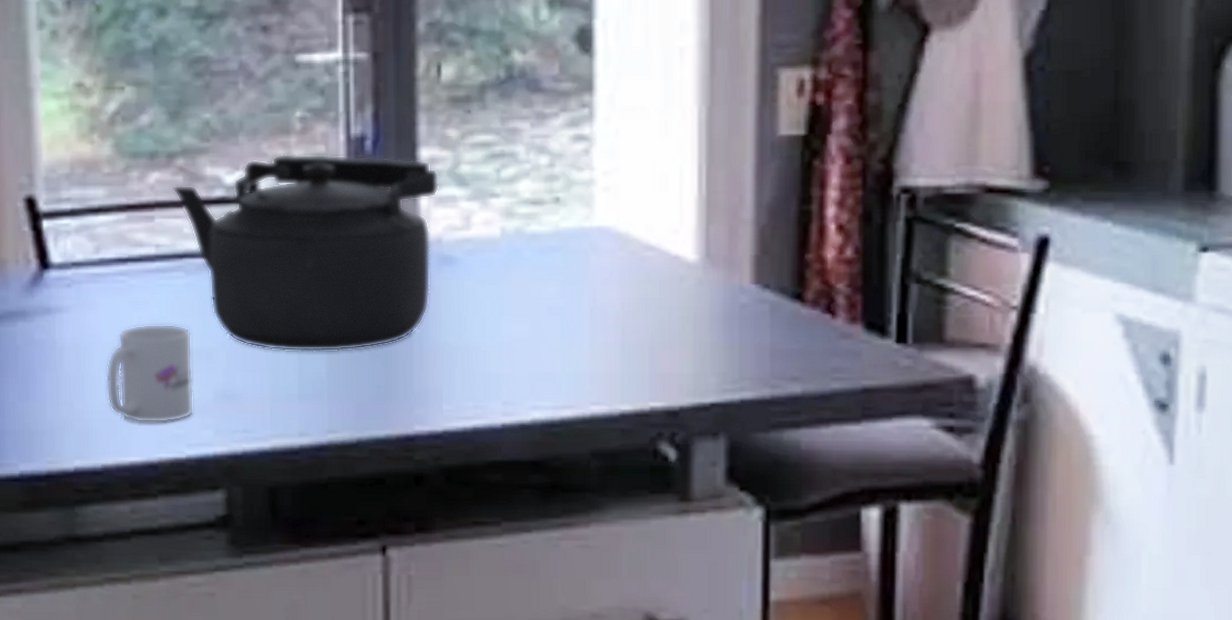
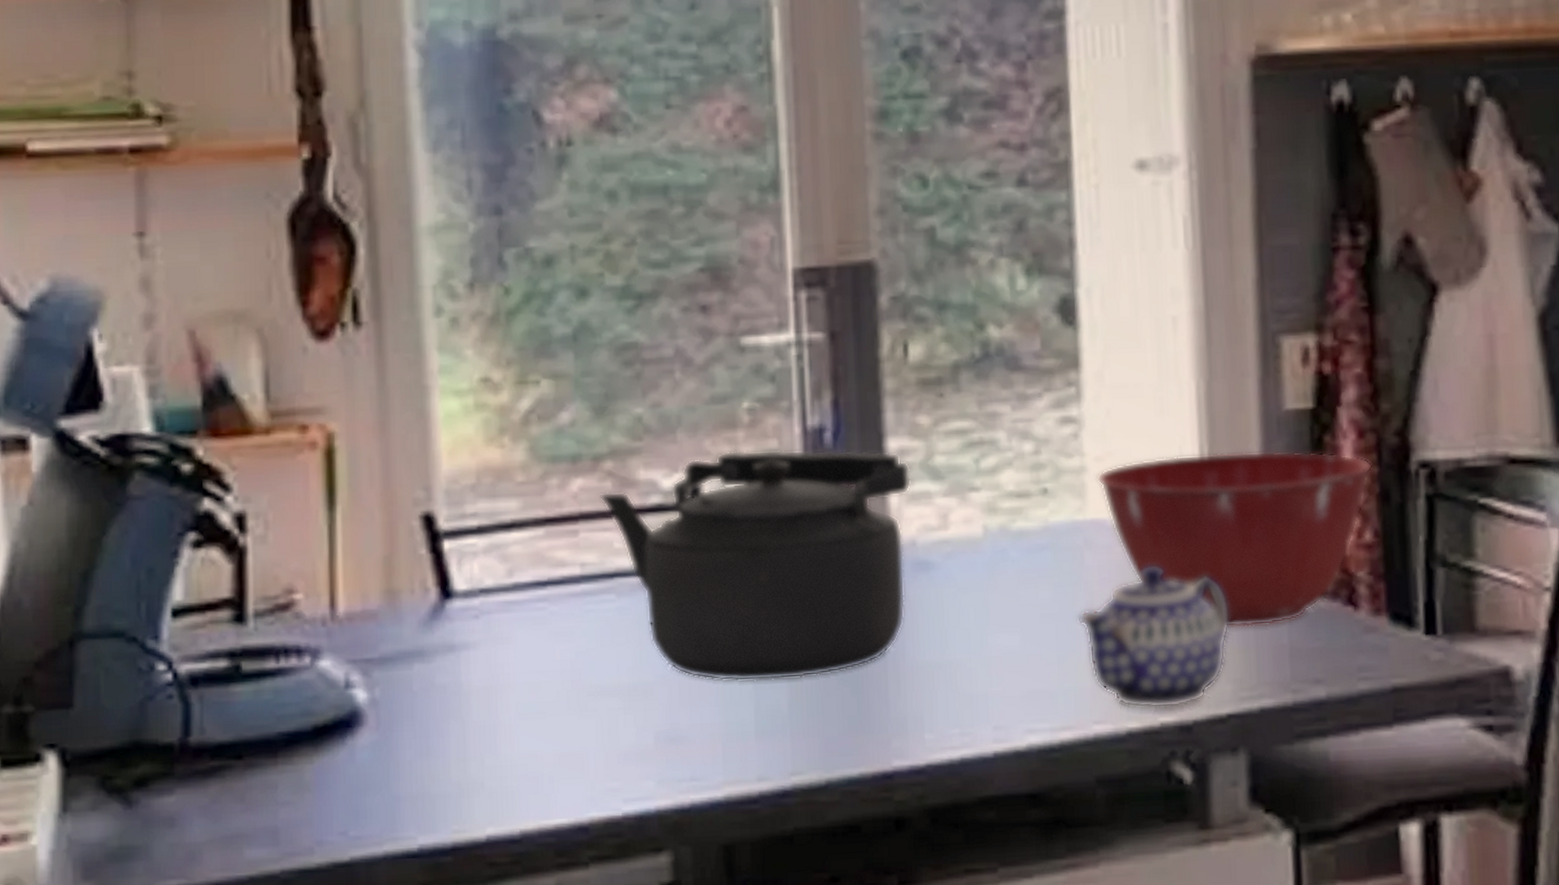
mug: present [106,324,194,423] -> none [524,656,631,777]
teapot: none [580,270,718,396] -> present [1076,566,1231,710]
mixing bowl: none [604,172,857,328] -> present [1097,451,1372,629]

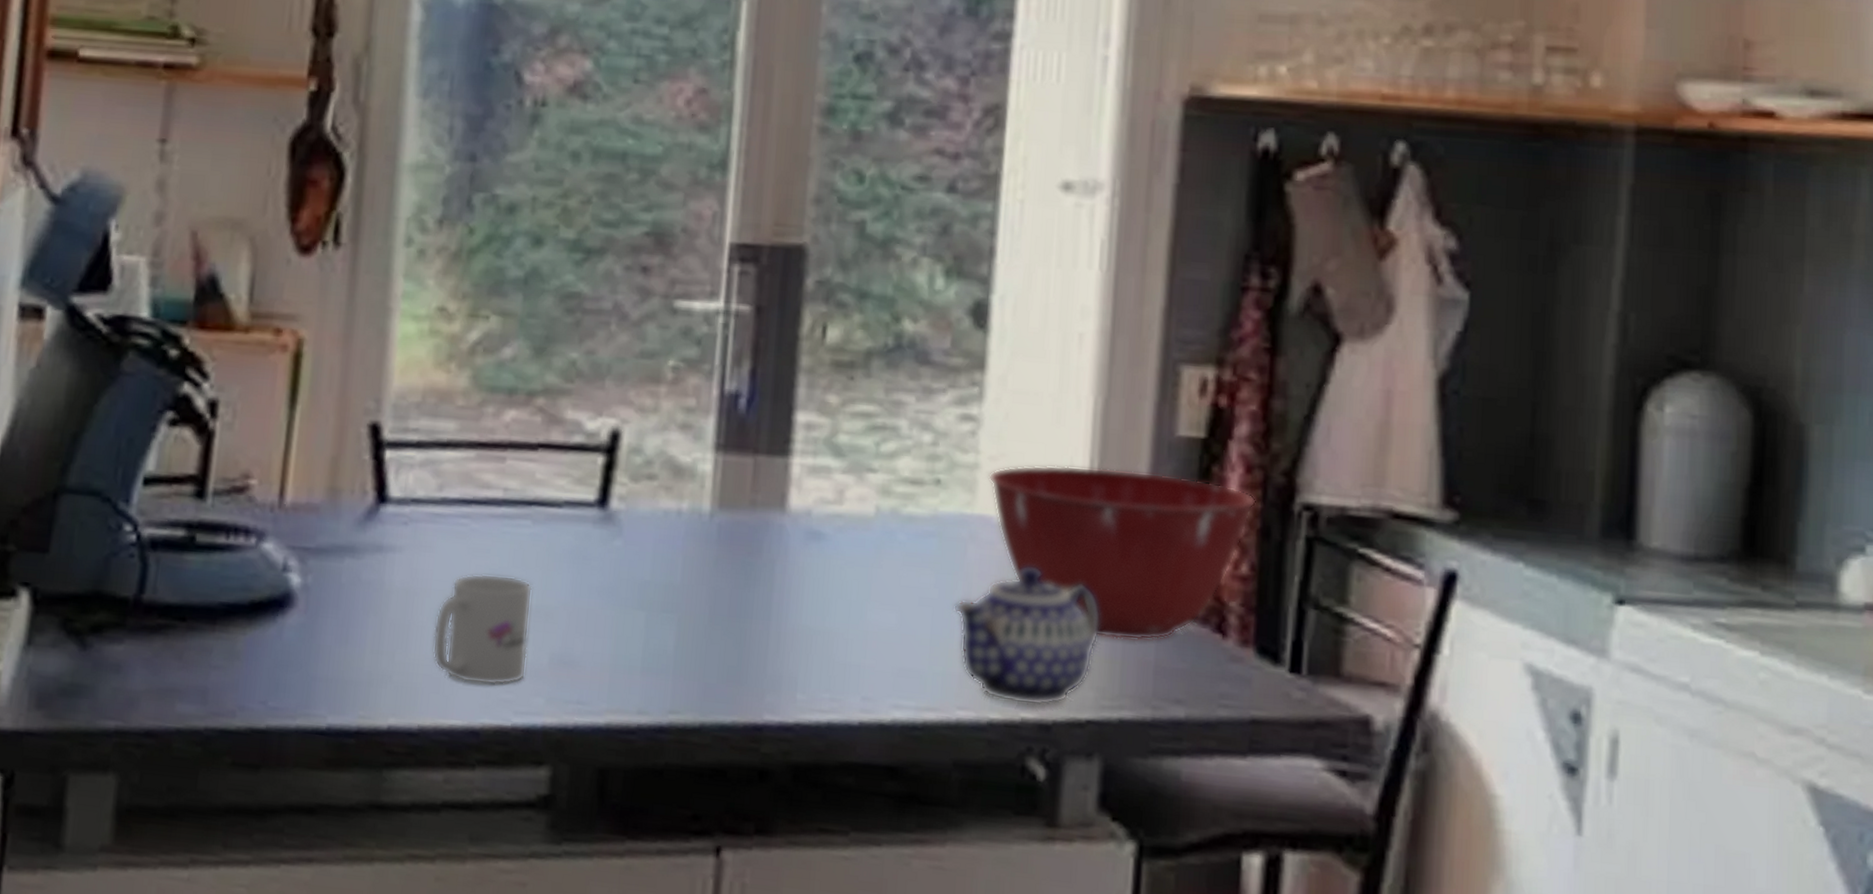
mug: none [524,656,631,777] -> present [432,573,533,686]
kettle: present [600,449,911,682] -> none [529,403,815,624]

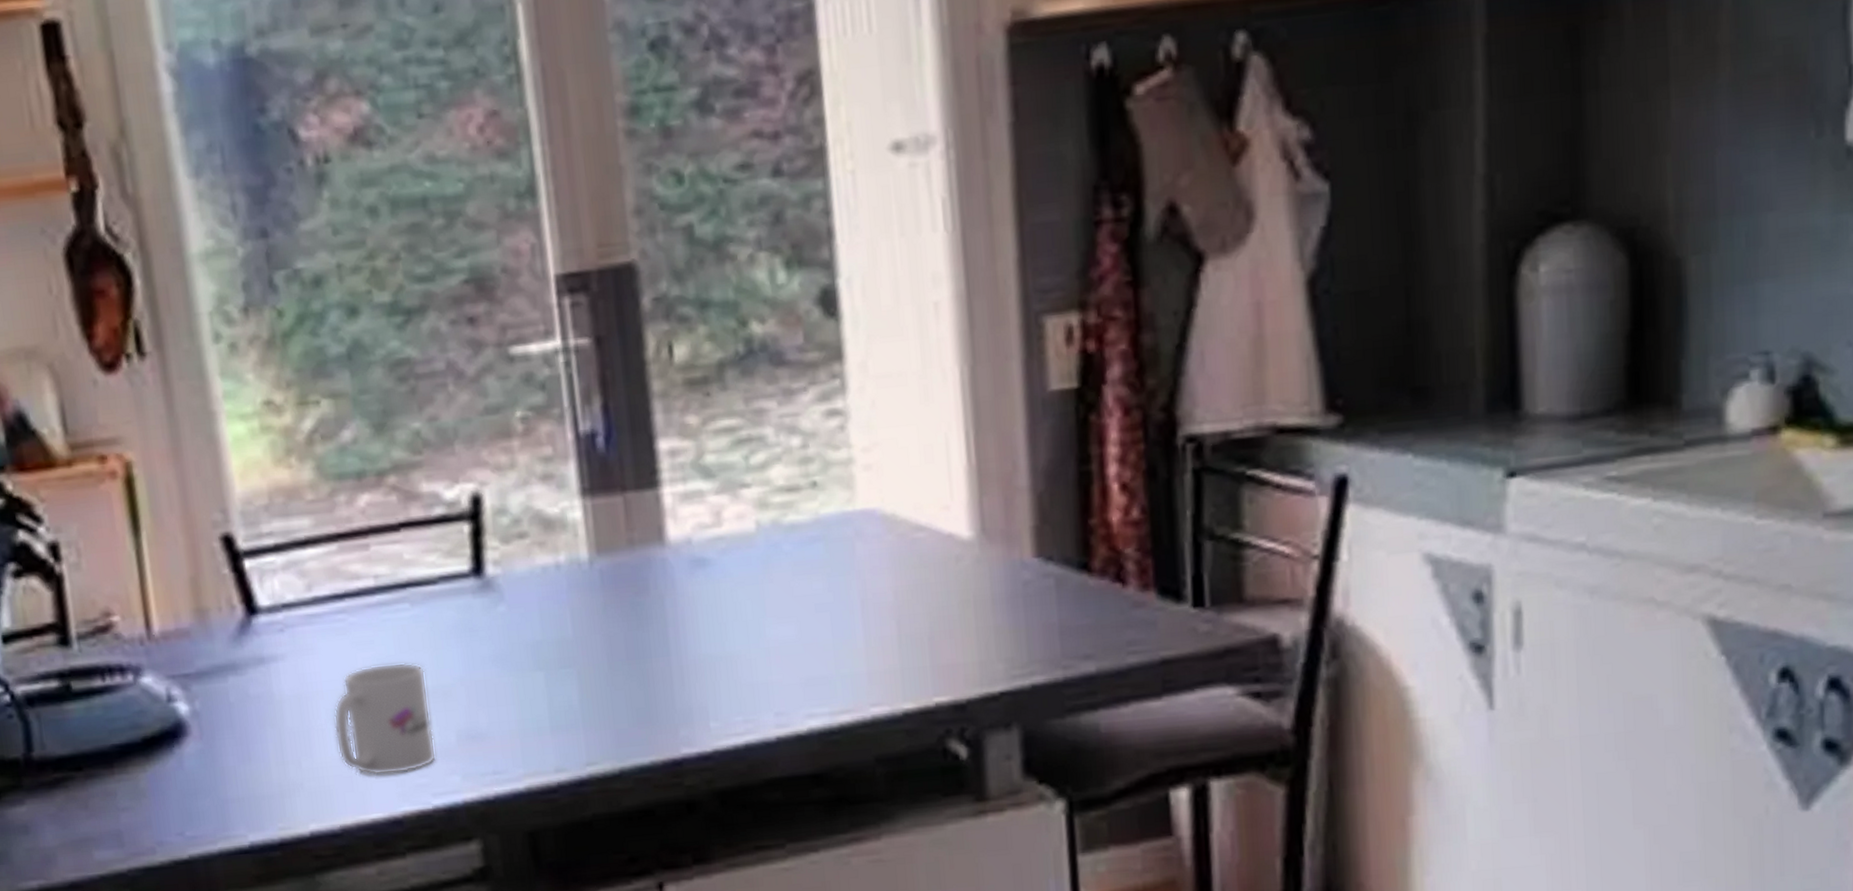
teapot: present [953,566,1100,707] -> none [850,552,1001,691]
mixing bowl: present [988,465,1256,641] -> none [864,431,1138,610]

